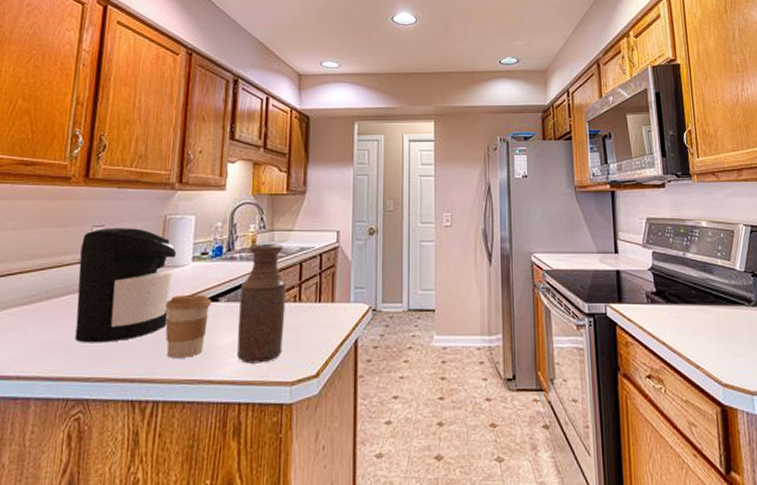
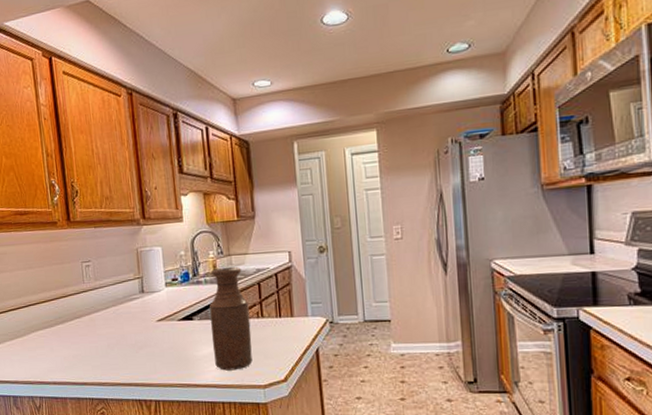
coffee maker: present [75,228,177,343] -> none [76,261,155,357]
coffee cup: present [165,295,212,358] -> none [150,315,188,367]

